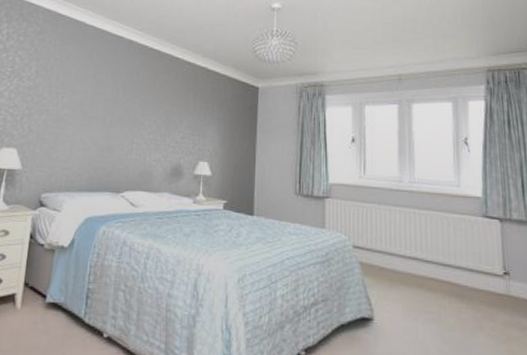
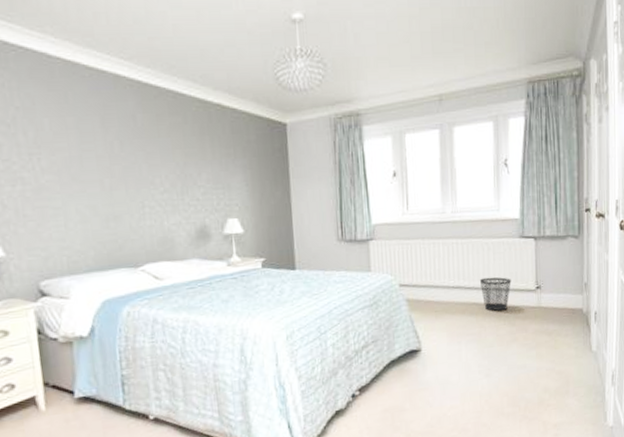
wastebasket: none [438,253,475,293] -> present [479,277,512,311]

